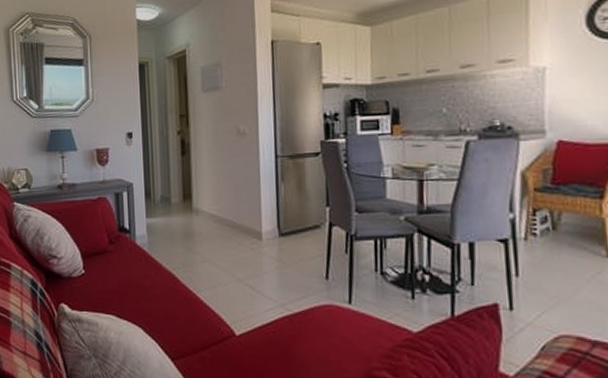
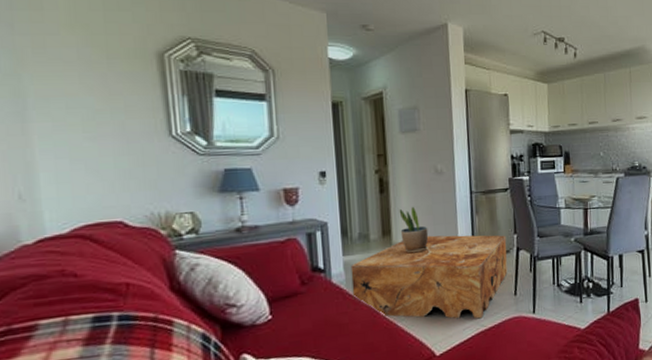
coffee table: none [153,202,318,301] -> present [350,235,508,319]
potted plant: none [200,170,230,221] -> present [399,206,429,254]

